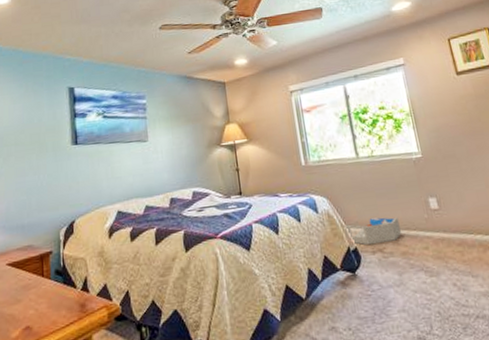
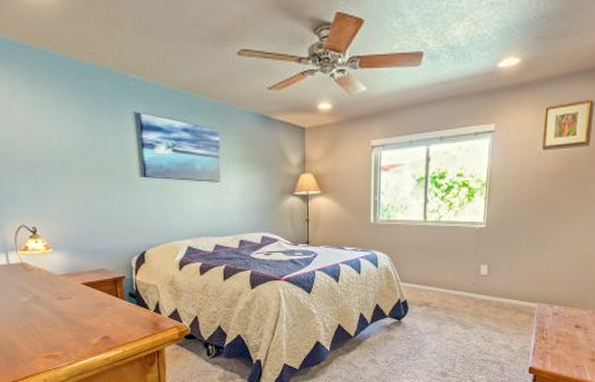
storage bin: present [345,217,401,245] -> none [399,277,449,299]

